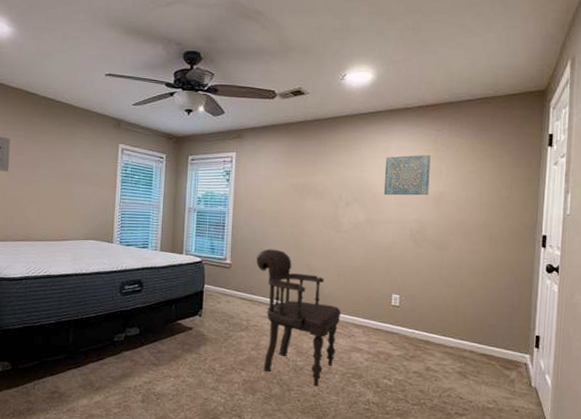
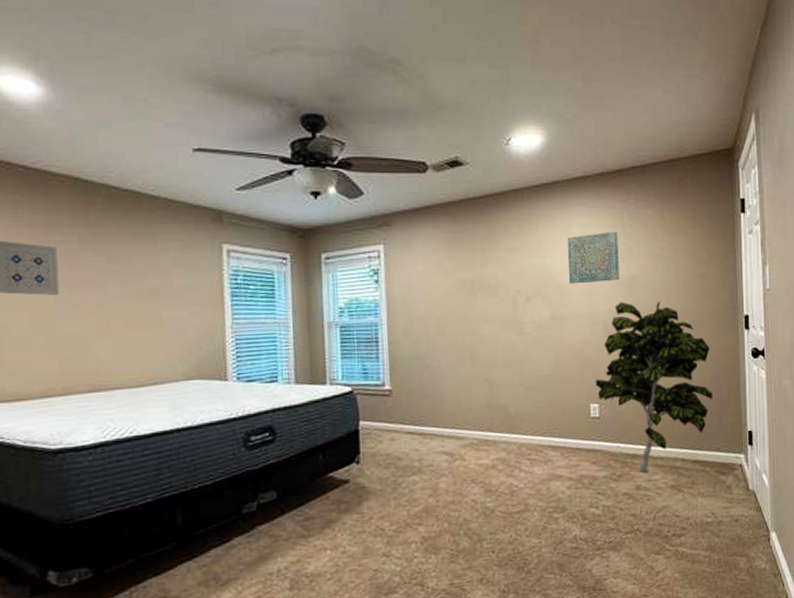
armchair: present [256,249,342,387] -> none [423,364,534,531]
indoor plant: none [398,213,506,358] -> present [595,300,713,473]

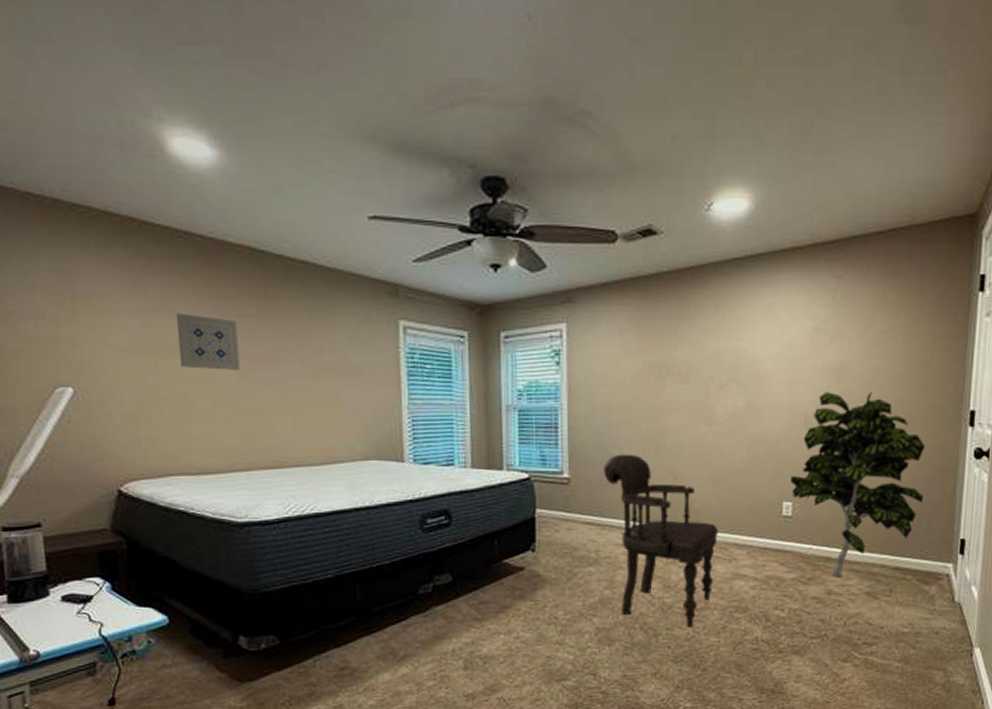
armchair: none [423,364,534,531] -> present [603,454,719,628]
wall art: present [567,231,620,284] -> none [768,311,829,371]

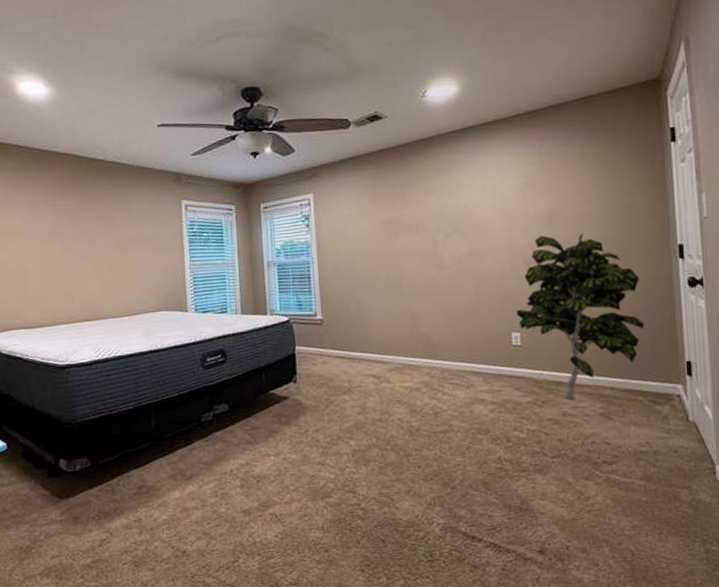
wall art: present [175,313,241,371] -> none [18,206,64,247]
armchair: present [603,454,719,628] -> none [350,297,456,449]

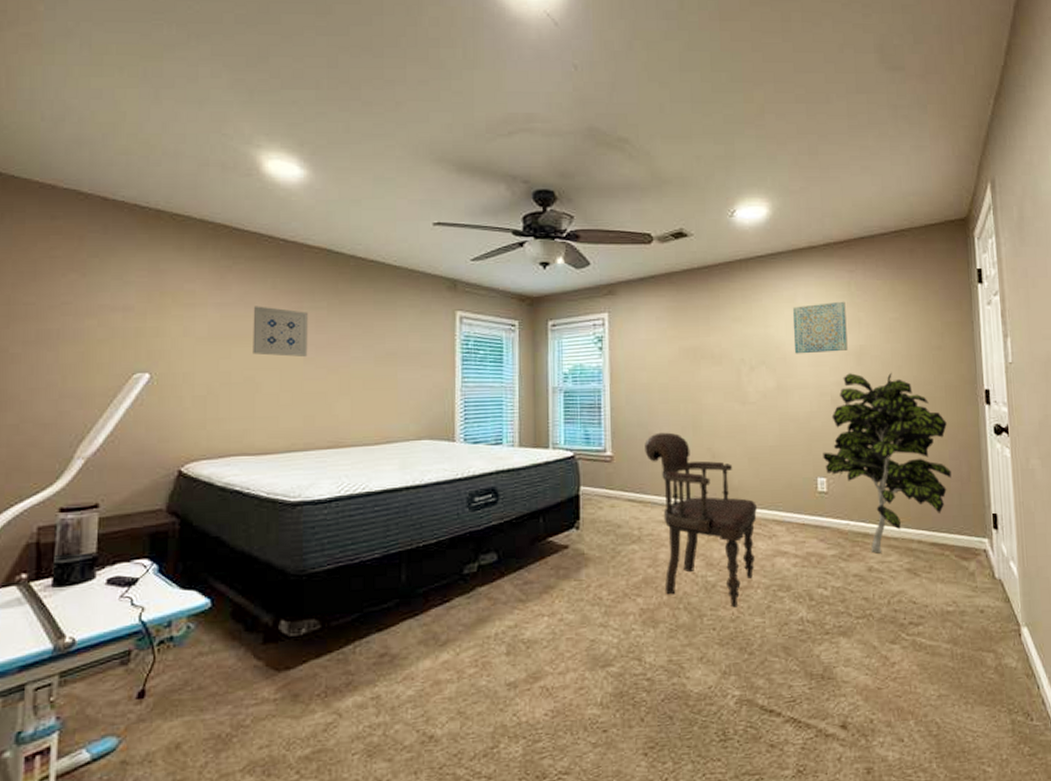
wall art: none [18,206,64,247] -> present [253,306,308,358]
armchair: none [350,297,456,449] -> present [644,432,758,608]
wall art: none [483,168,539,221] -> present [792,301,848,354]

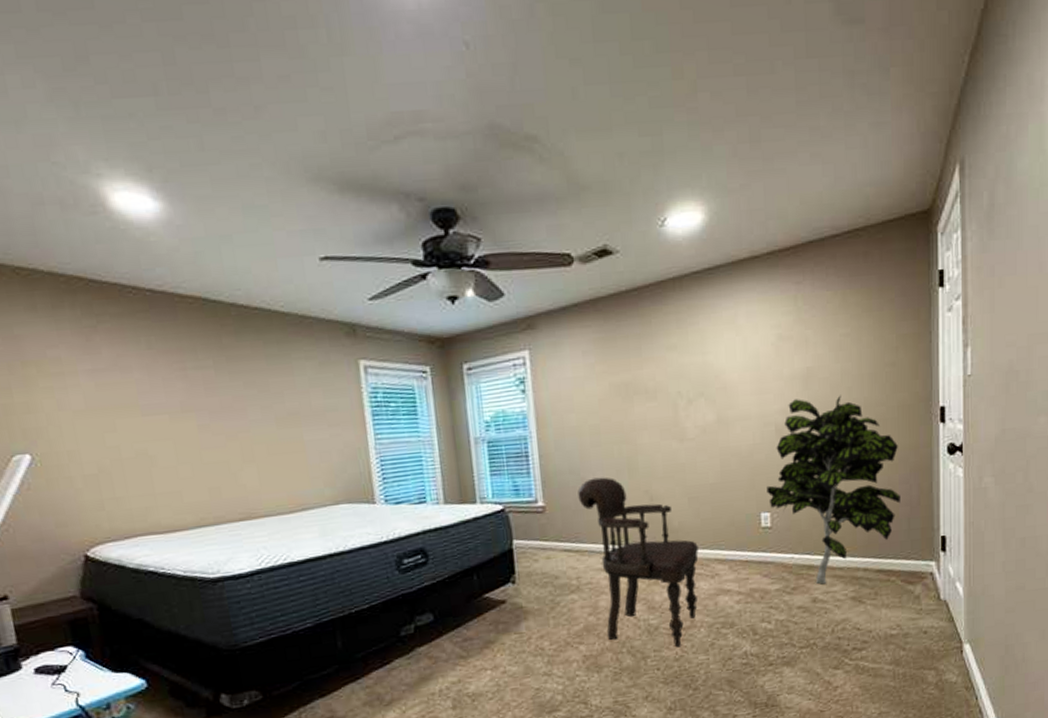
wall art: present [253,306,308,358] -> none [130,369,201,426]
wall art: present [792,301,848,354] -> none [732,318,794,382]

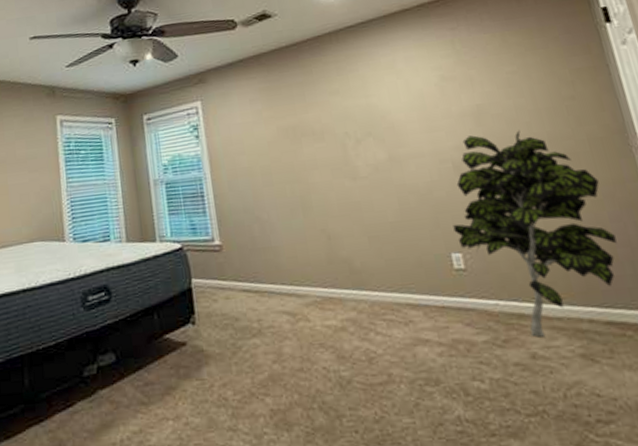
armchair: present [578,477,700,648] -> none [253,216,394,406]

